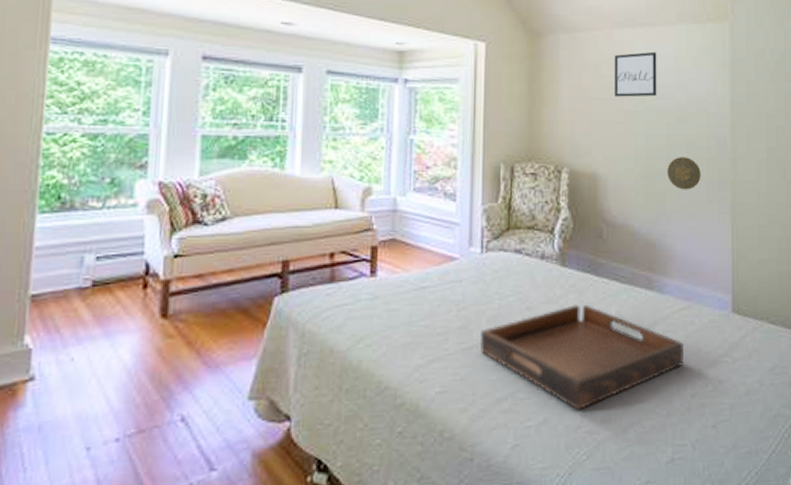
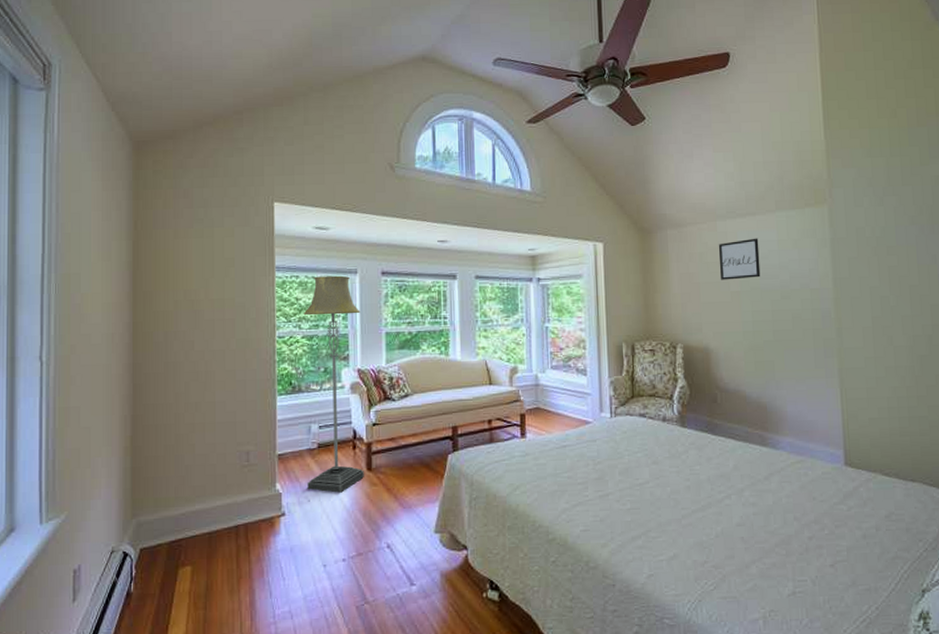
floor lamp: none [71,55,169,348] -> present [303,275,364,493]
serving tray: present [479,304,683,410] -> none [614,459,800,548]
decorative plate: present [667,157,701,190] -> none [774,329,807,358]

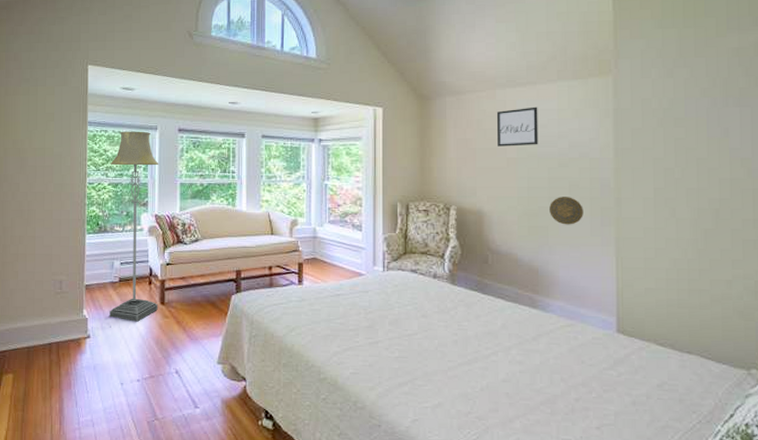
decorative plate: none [774,329,807,358] -> present [549,197,583,225]

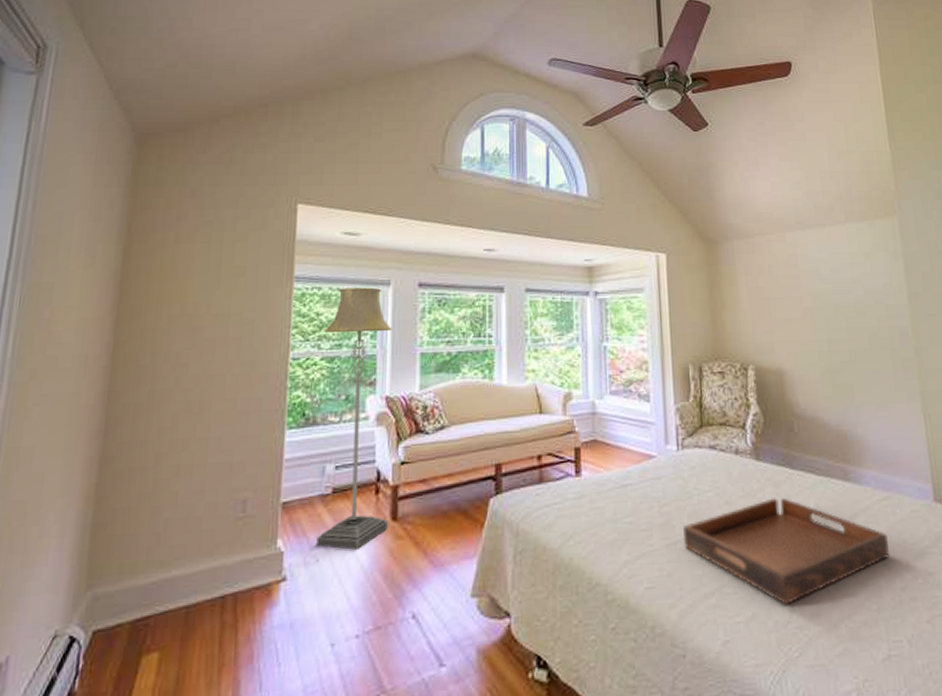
serving tray: none [383,316,567,399] -> present [682,497,889,605]
wall art: present [496,106,538,147] -> none [788,250,834,295]
decorative plate: present [549,197,583,225] -> none [851,348,886,381]

